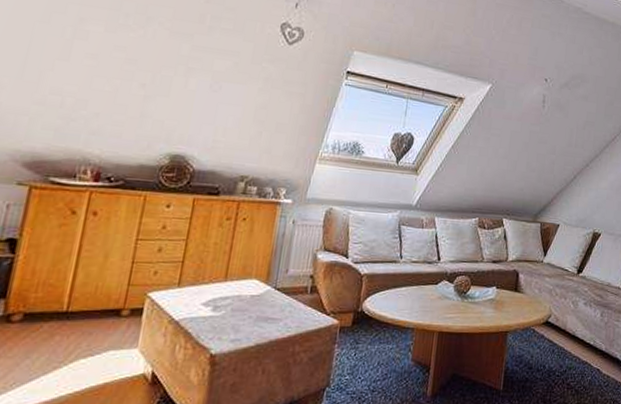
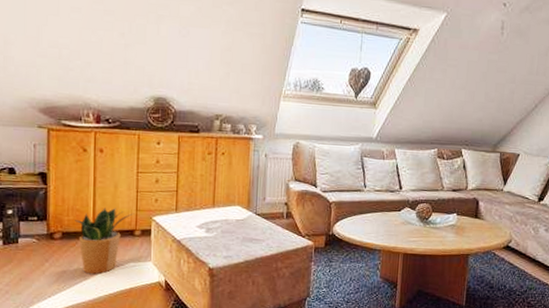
potted plant: none [43,282,125,367] -> present [75,208,135,275]

